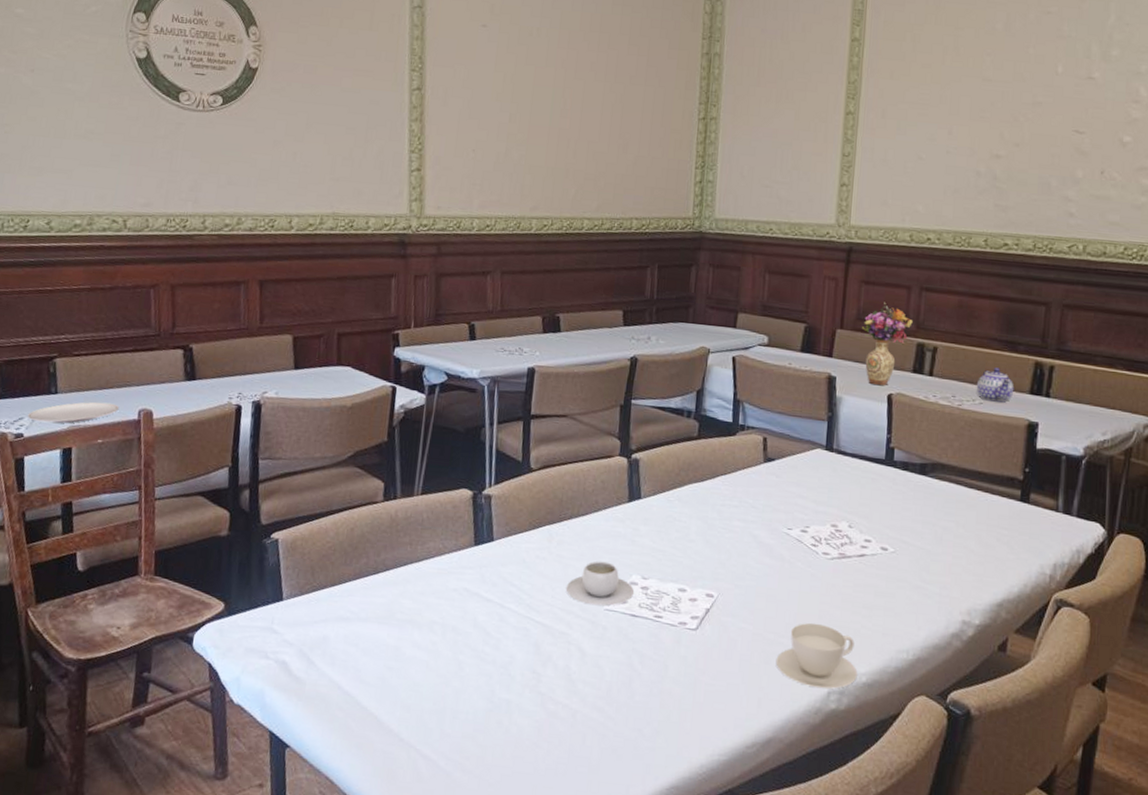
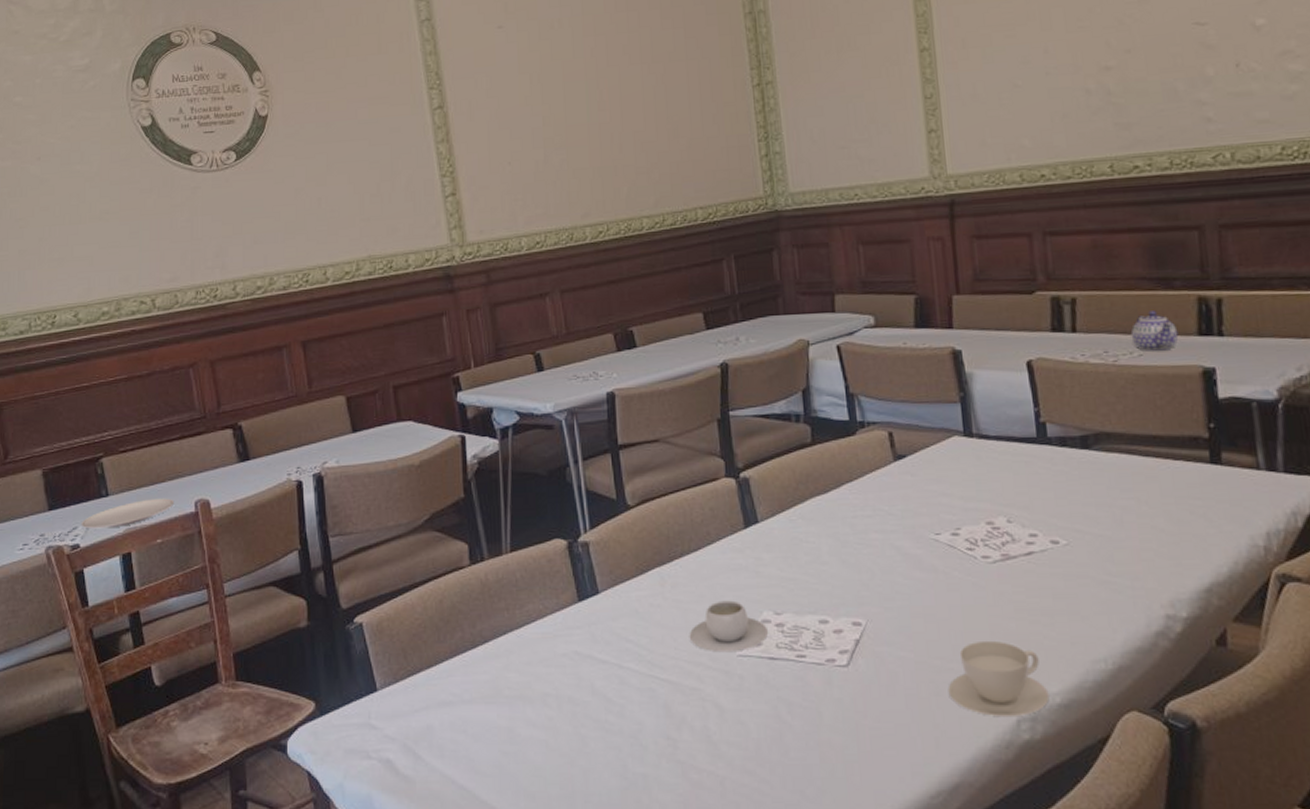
flower arrangement: present [862,301,913,386] -> none [982,255,1041,353]

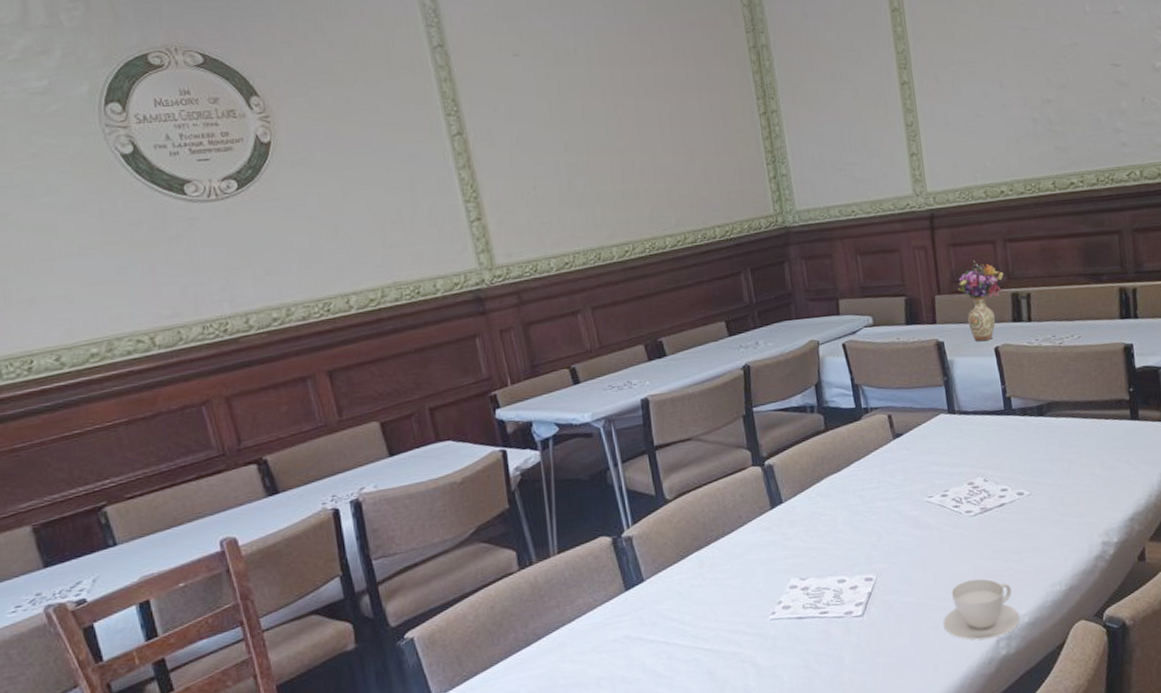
plate: present [81,498,175,529] -> none [85,540,196,582]
teacup: present [689,600,768,653] -> none [727,572,795,619]
flower arrangement: none [982,255,1041,353] -> present [958,260,1004,342]
teapot: present [1130,311,1179,353] -> none [1071,300,1107,335]

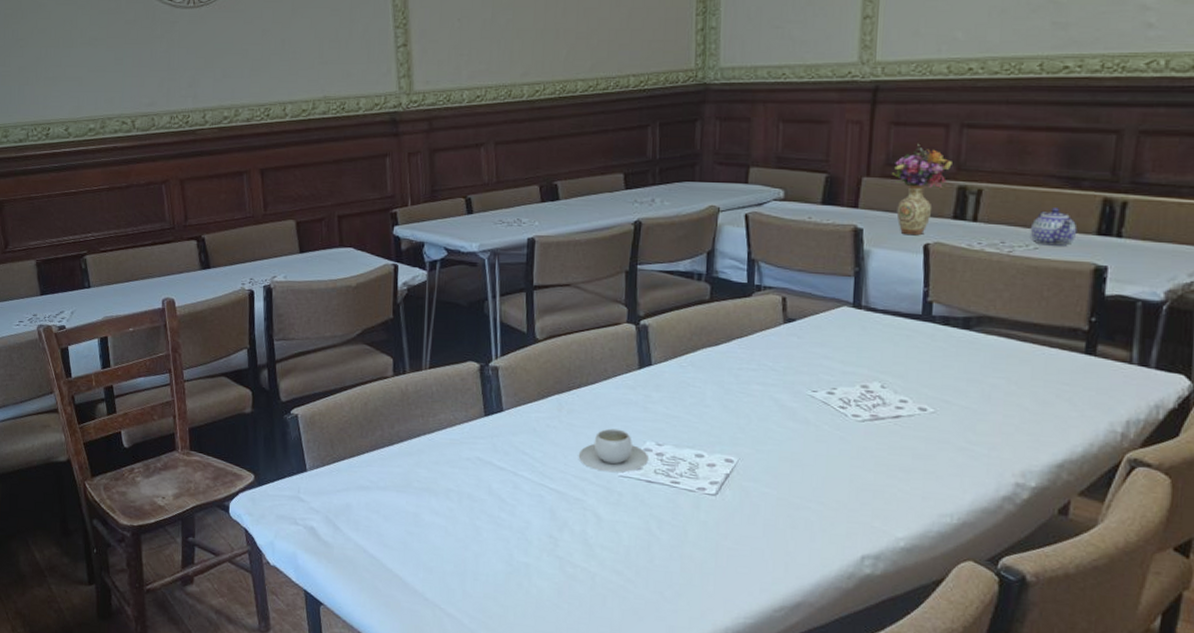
teacup: none [727,572,795,619] -> present [578,428,648,473]
teacup: present [943,579,1020,640] -> none [803,487,895,554]
teapot: none [1071,300,1107,335] -> present [1030,208,1078,248]

